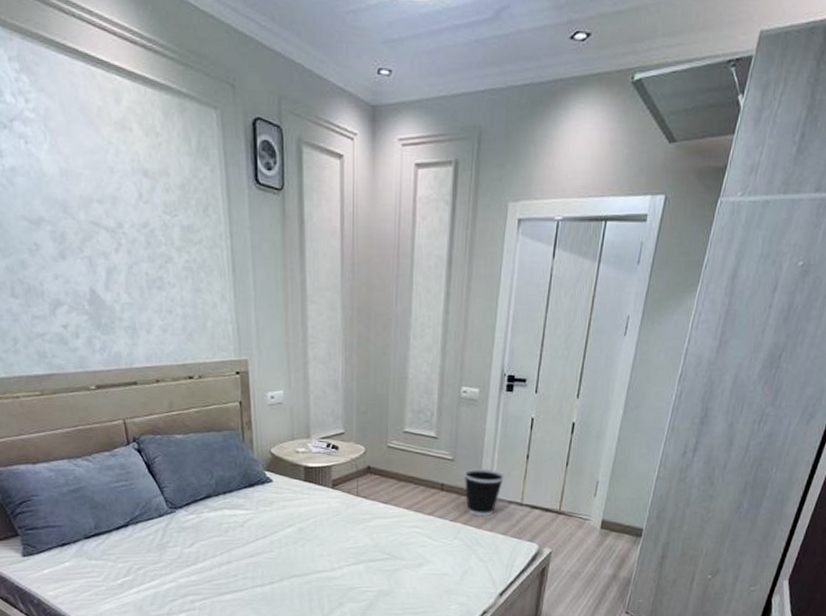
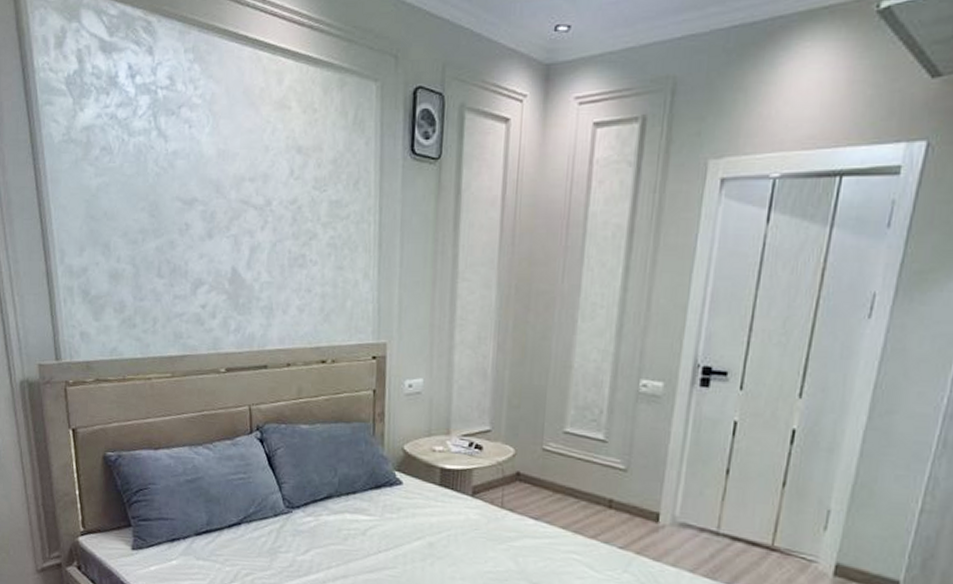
wastebasket: present [464,468,505,516] -> none [639,482,696,546]

